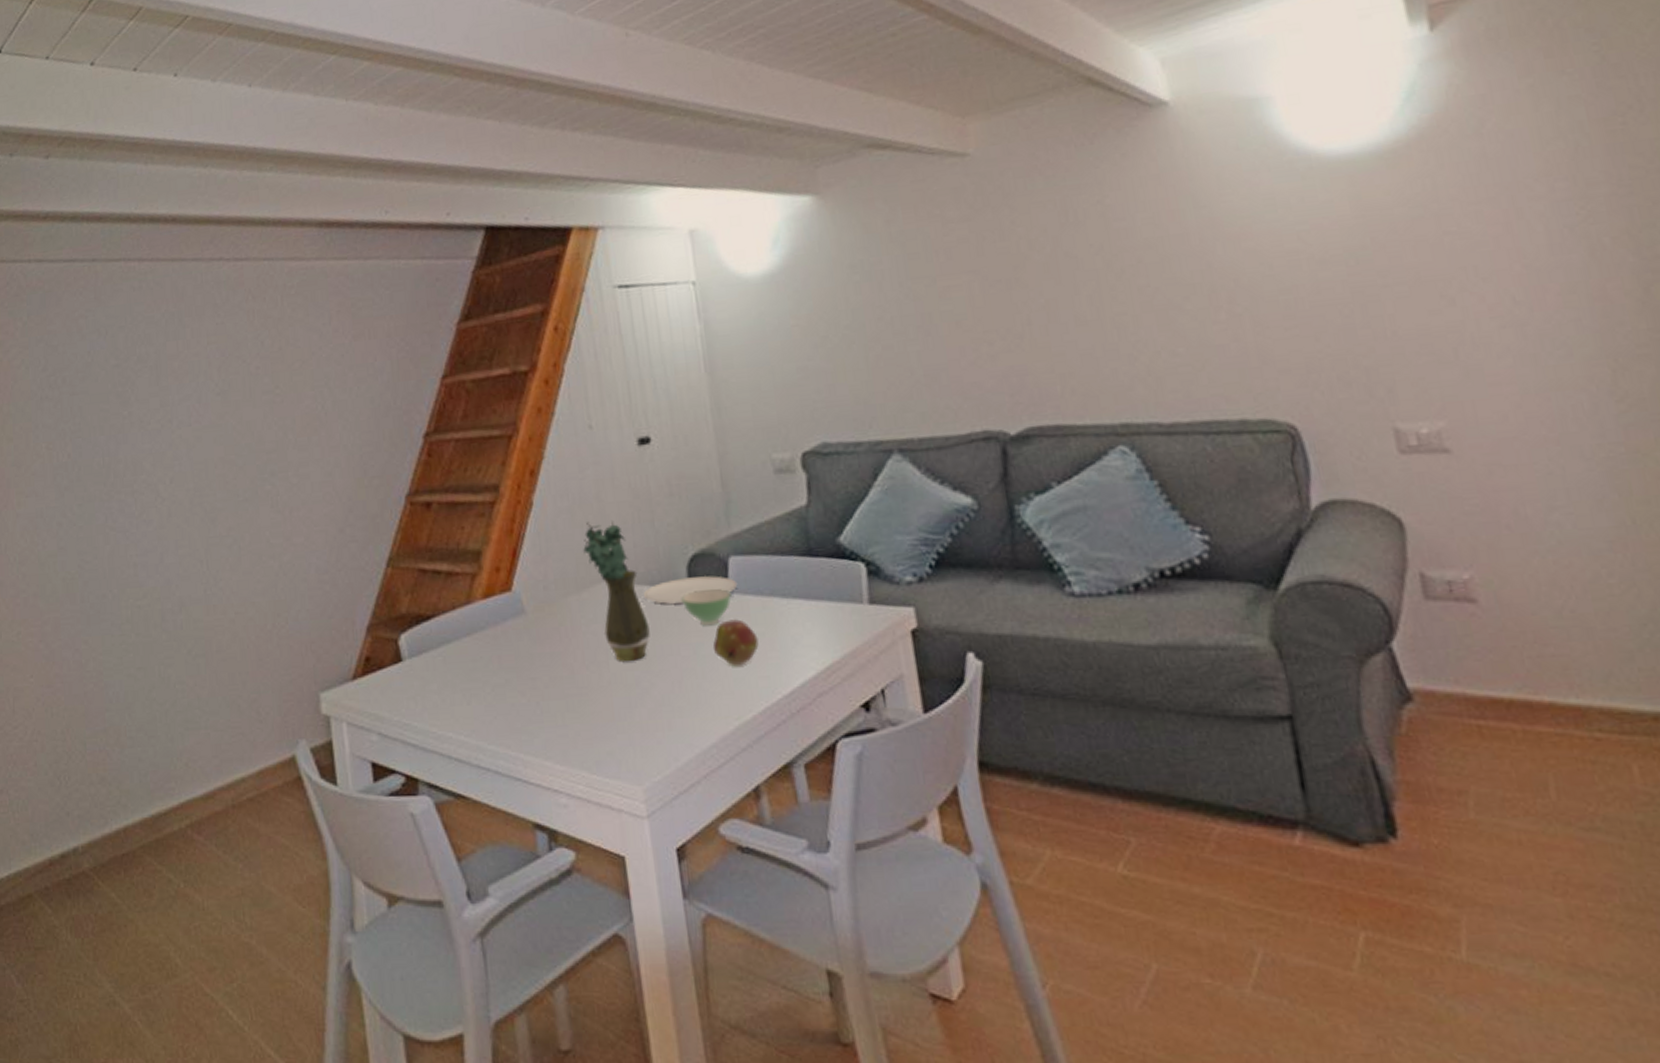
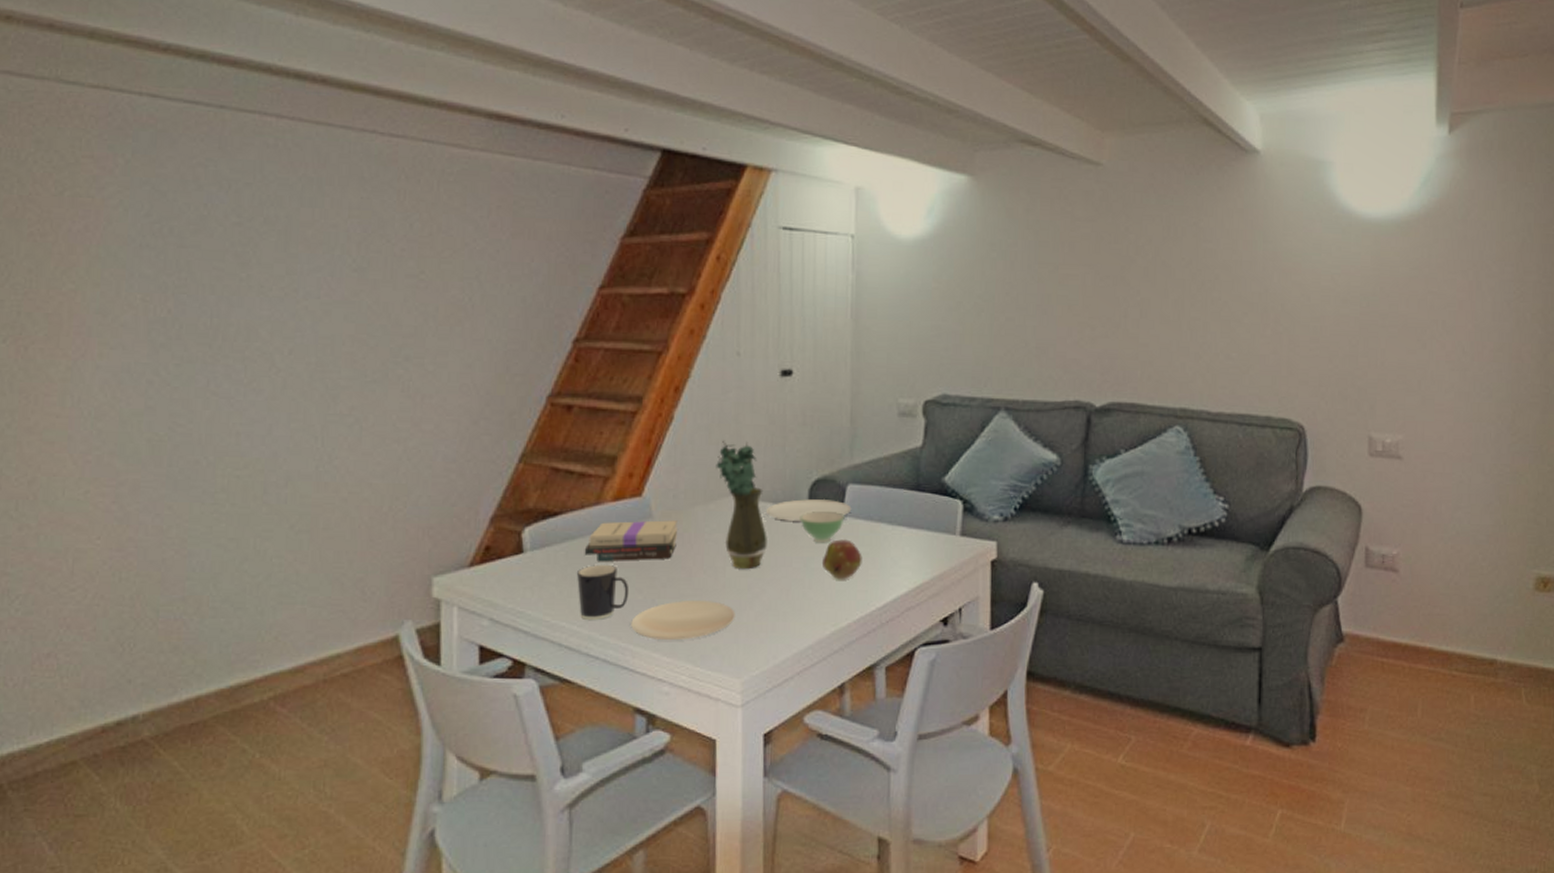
mug: none [456,667,512,730] -> present [576,564,630,621]
books: none [461,614,554,666] -> present [584,520,678,562]
plate: none [518,699,627,747] -> present [631,599,735,641]

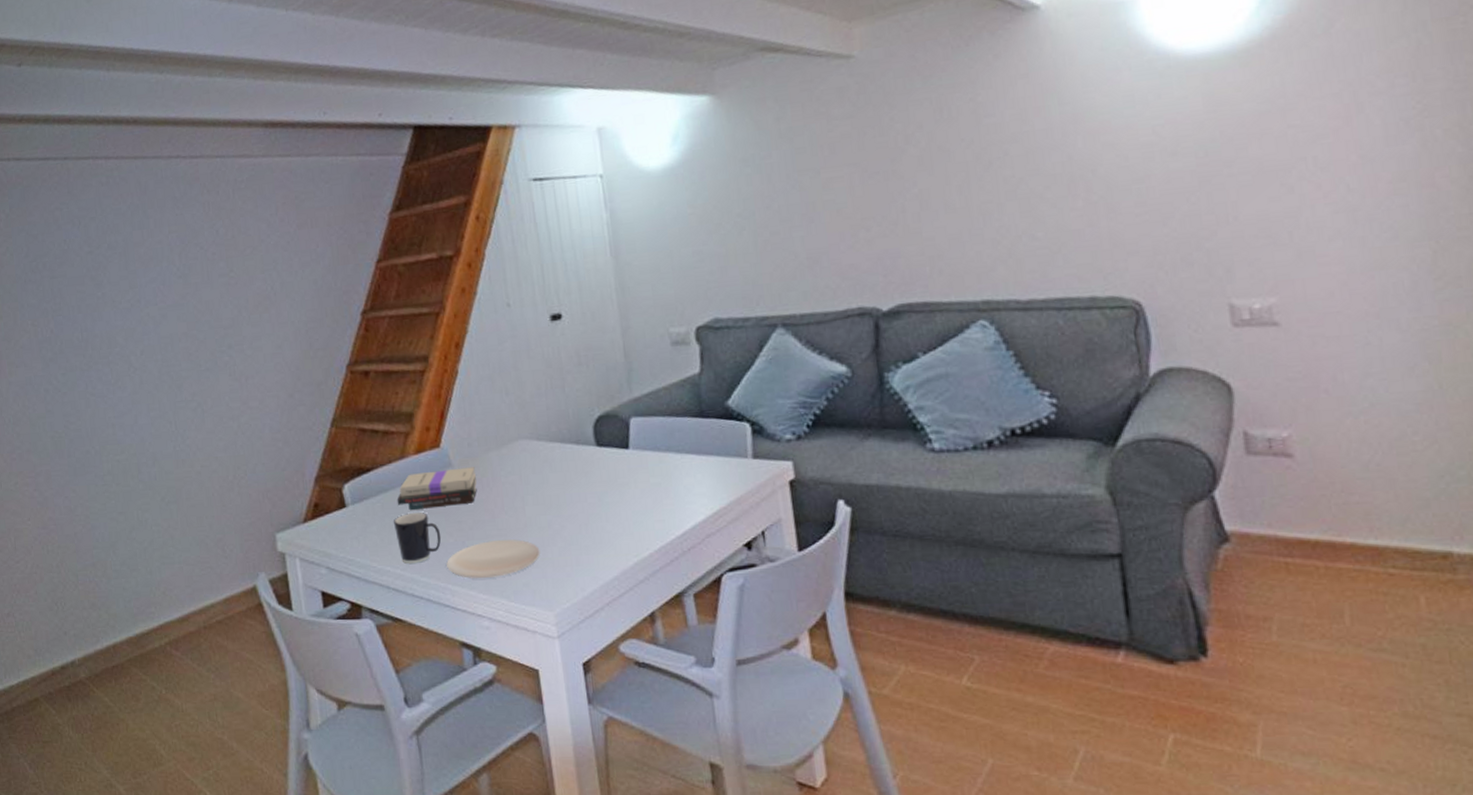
vase: present [716,440,769,570] -> none [502,387,561,508]
plate: present [765,499,852,522] -> none [554,434,638,459]
bowl: present [800,510,846,543] -> none [588,445,633,477]
fruit: present [821,539,862,580] -> none [615,471,656,512]

